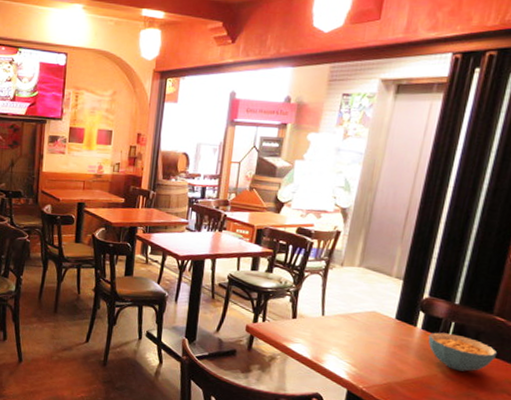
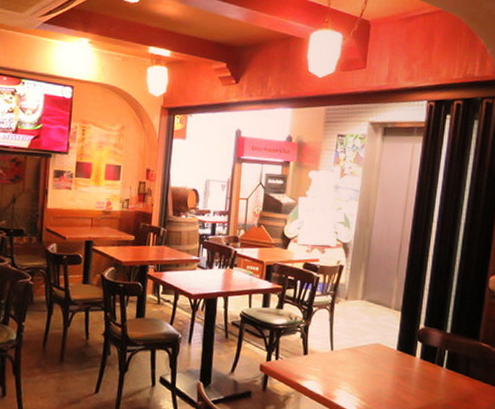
cereal bowl: present [428,332,498,372] -> none [426,361,486,398]

